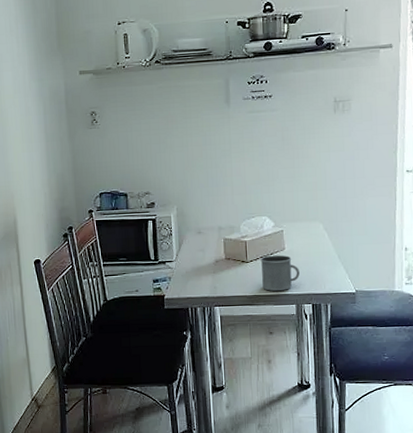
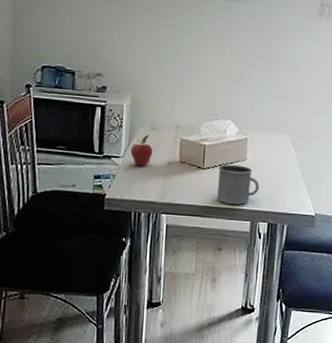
fruit: none [181,238,201,267] -> present [130,134,153,166]

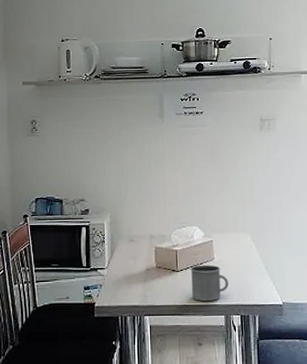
fruit: present [130,134,153,166] -> none [113,246,132,275]

